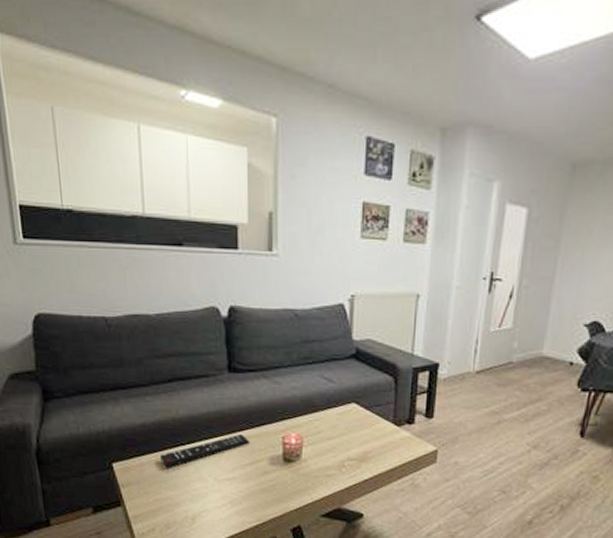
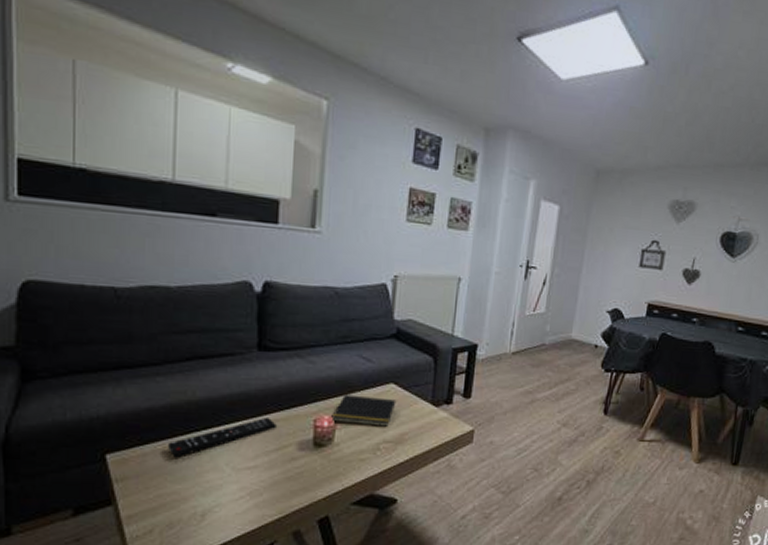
notepad: none [298,414,359,445] -> present [331,394,397,427]

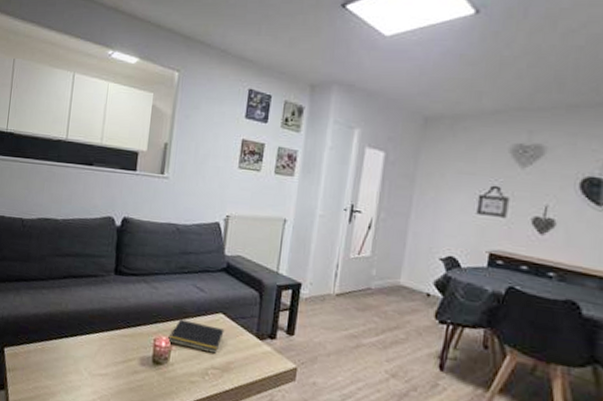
remote control: present [168,416,277,458] -> none [45,331,125,358]

